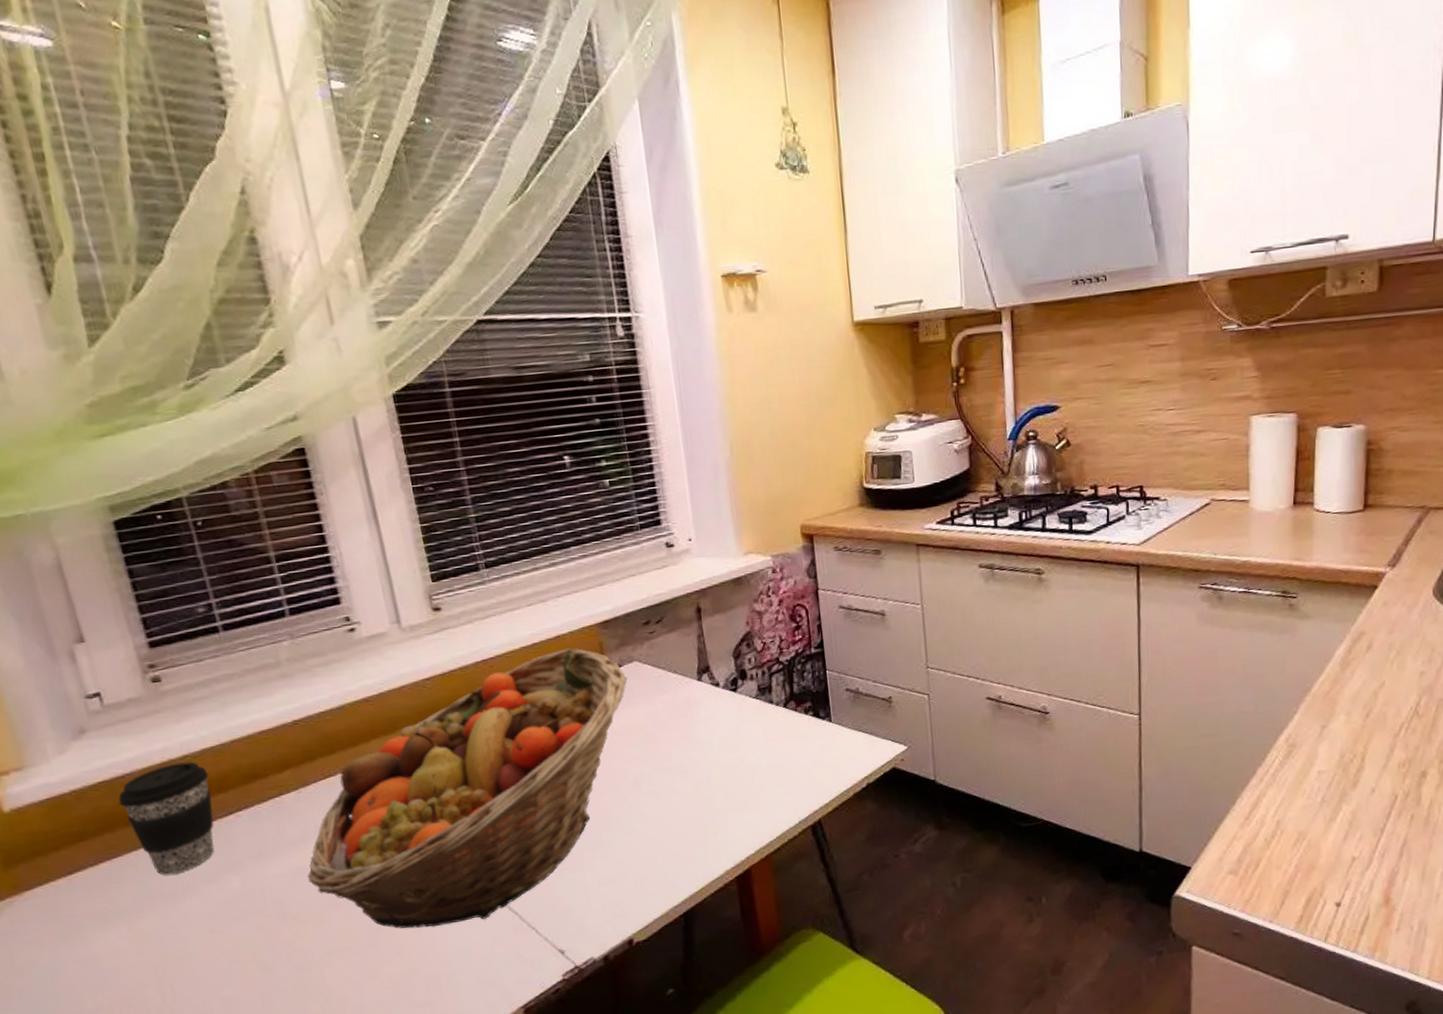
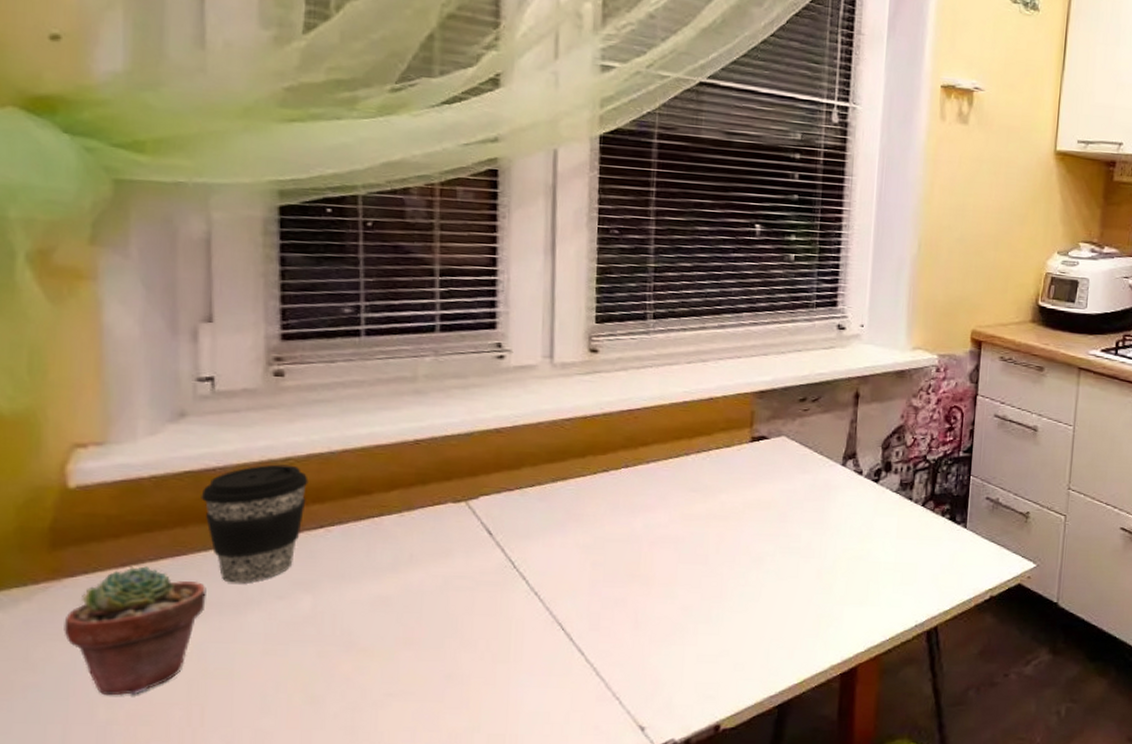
potted succulent: none [34,871,150,987] -> present [64,566,206,696]
fruit basket: present [307,648,628,929] -> none [386,412,772,682]

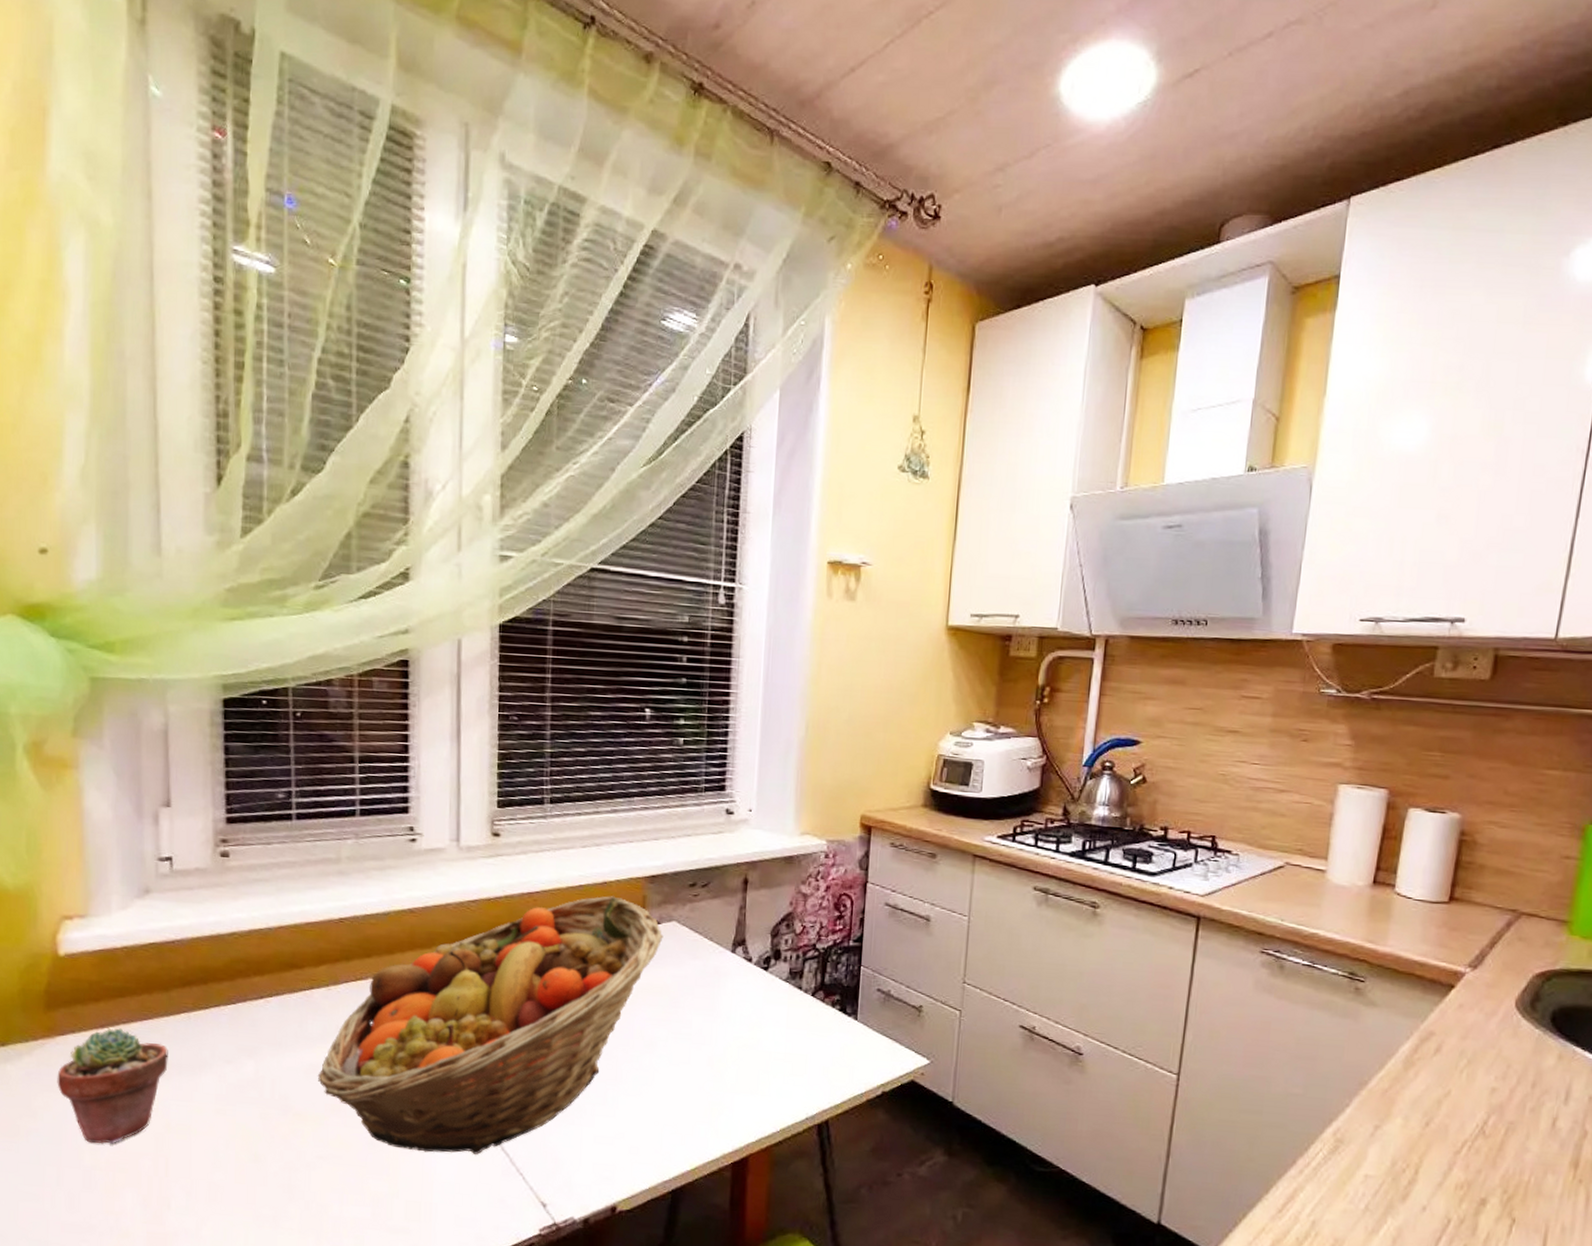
coffee cup: present [201,464,308,583] -> none [163,938,250,1047]
fruit basket: none [386,412,772,682] -> present [317,896,664,1155]

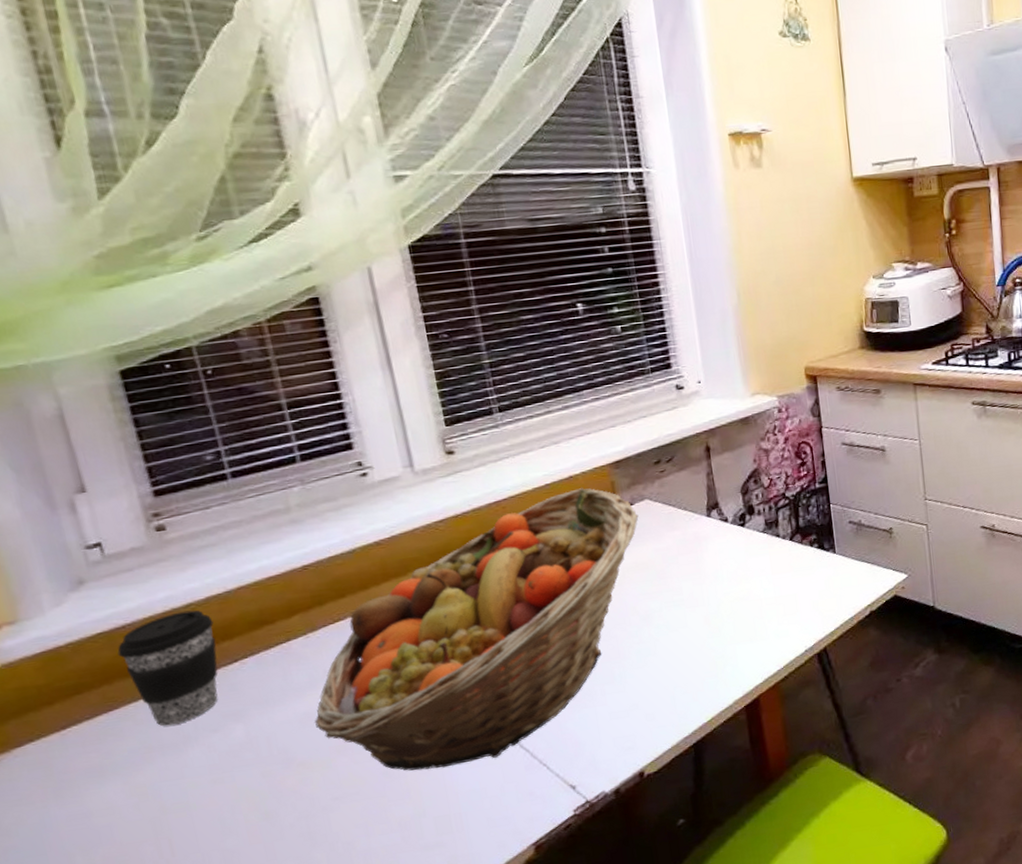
potted succulent: present [57,1028,168,1144] -> none [23,725,149,846]
coffee cup: none [163,938,250,1047] -> present [117,609,218,726]

